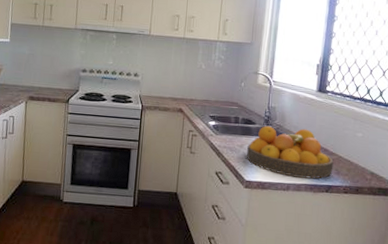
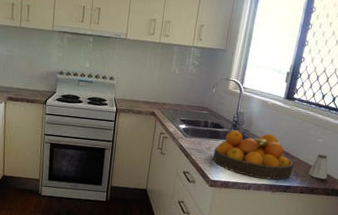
saltshaker: none [350,149,371,177] -> present [308,154,329,180]

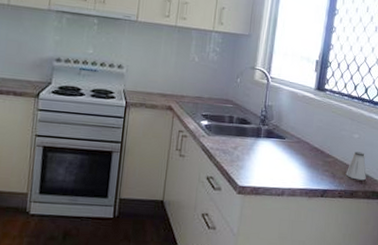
fruit bowl: present [213,130,294,180] -> none [241,125,330,183]

